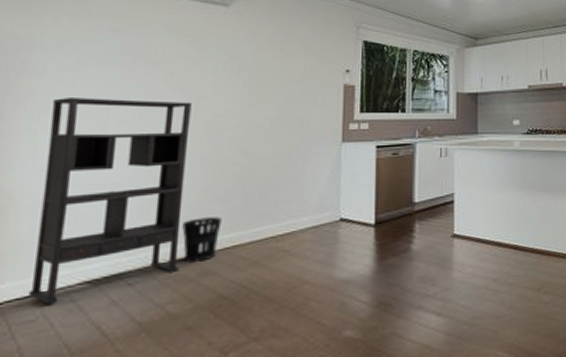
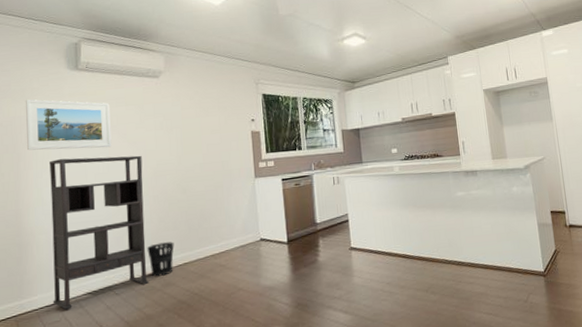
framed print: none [22,14,155,88] -> present [26,99,112,151]

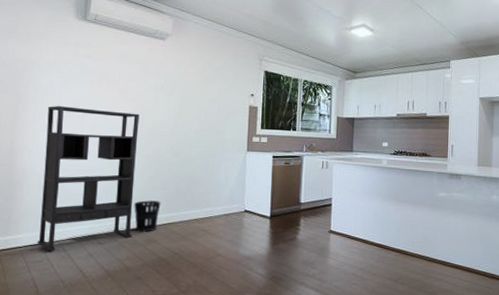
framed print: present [26,99,112,151] -> none [28,42,114,102]

